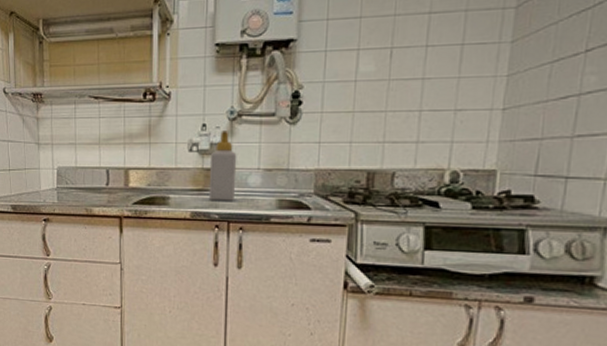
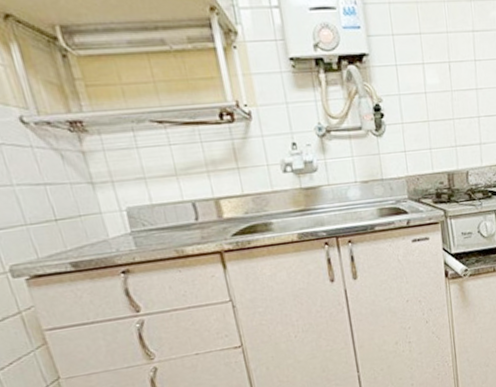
soap bottle: present [208,131,237,201] -> none [306,147,338,219]

